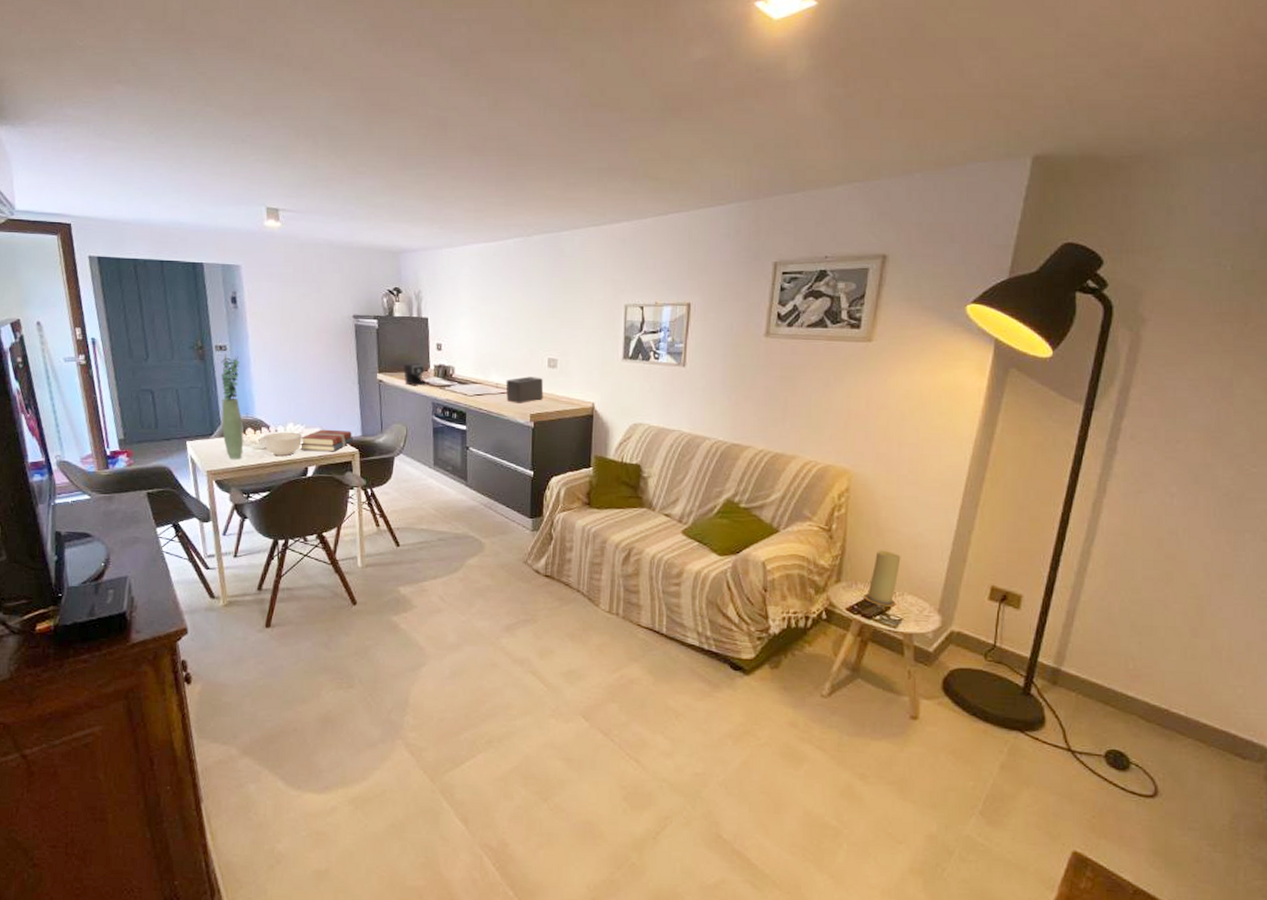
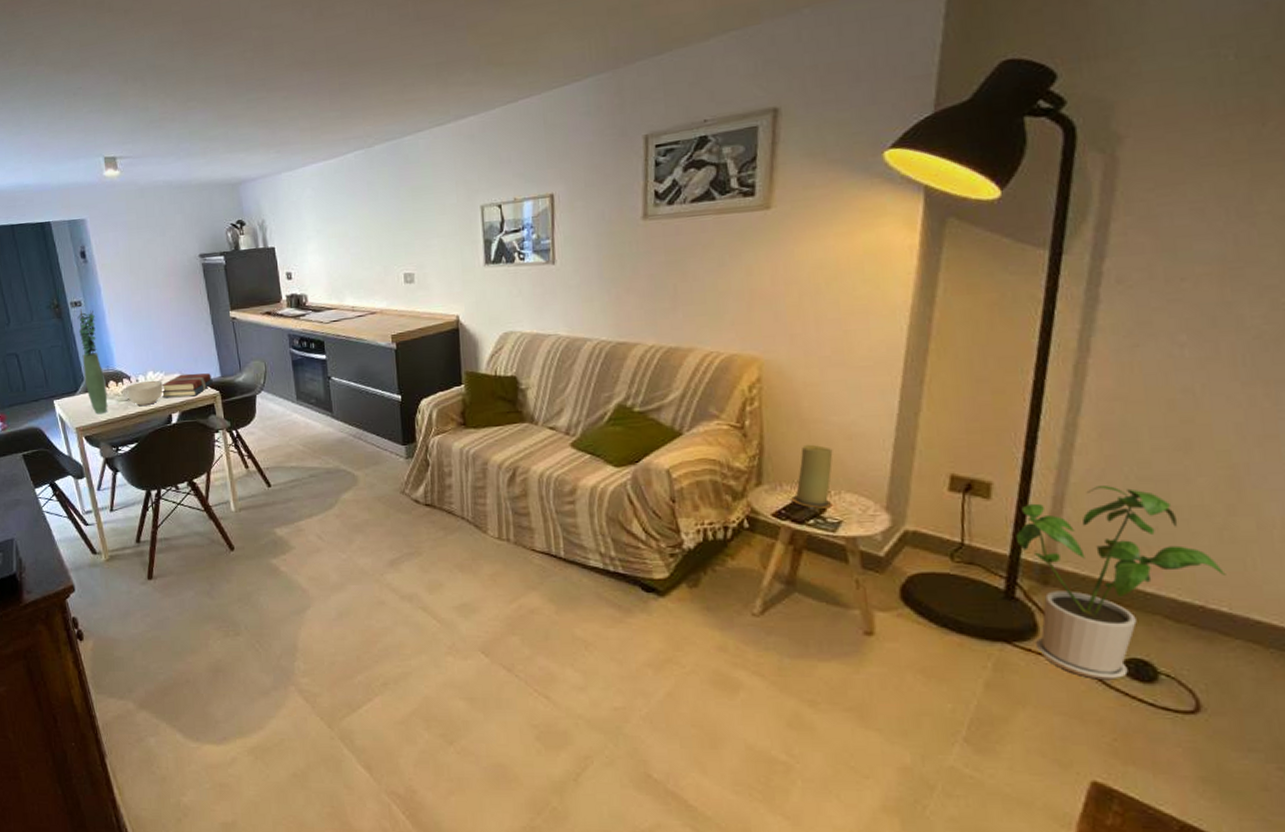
coffee maker: present [403,363,435,386] -> none [255,295,288,320]
toaster: present [505,376,544,403] -> none [362,294,404,325]
house plant: none [1036,605,1186,767] -> present [1016,486,1226,680]

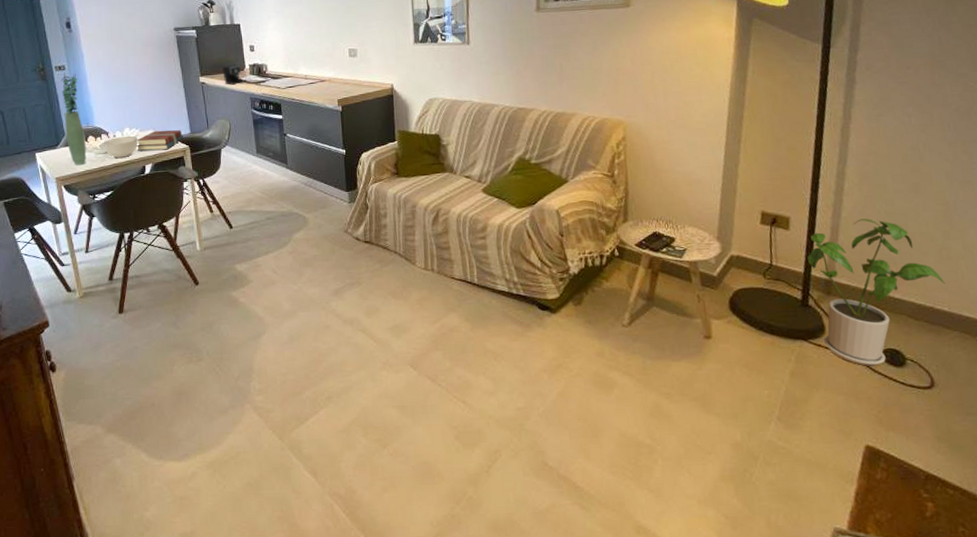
coffee maker: none [255,295,288,320] -> present [222,64,251,85]
candle: present [791,444,833,509] -> none [649,189,679,239]

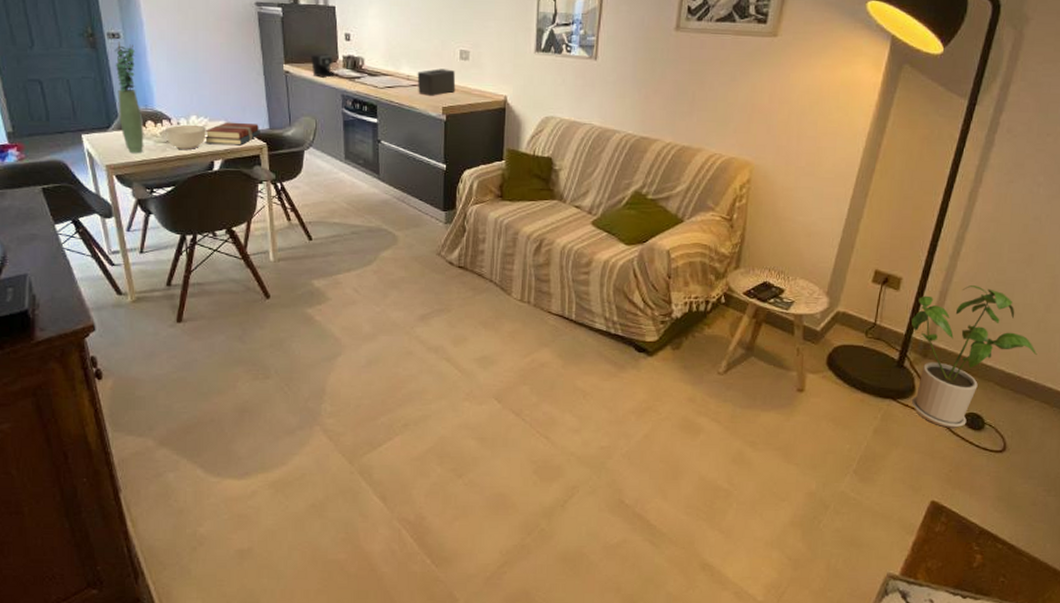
toaster: none [313,66,348,91] -> present [417,69,456,96]

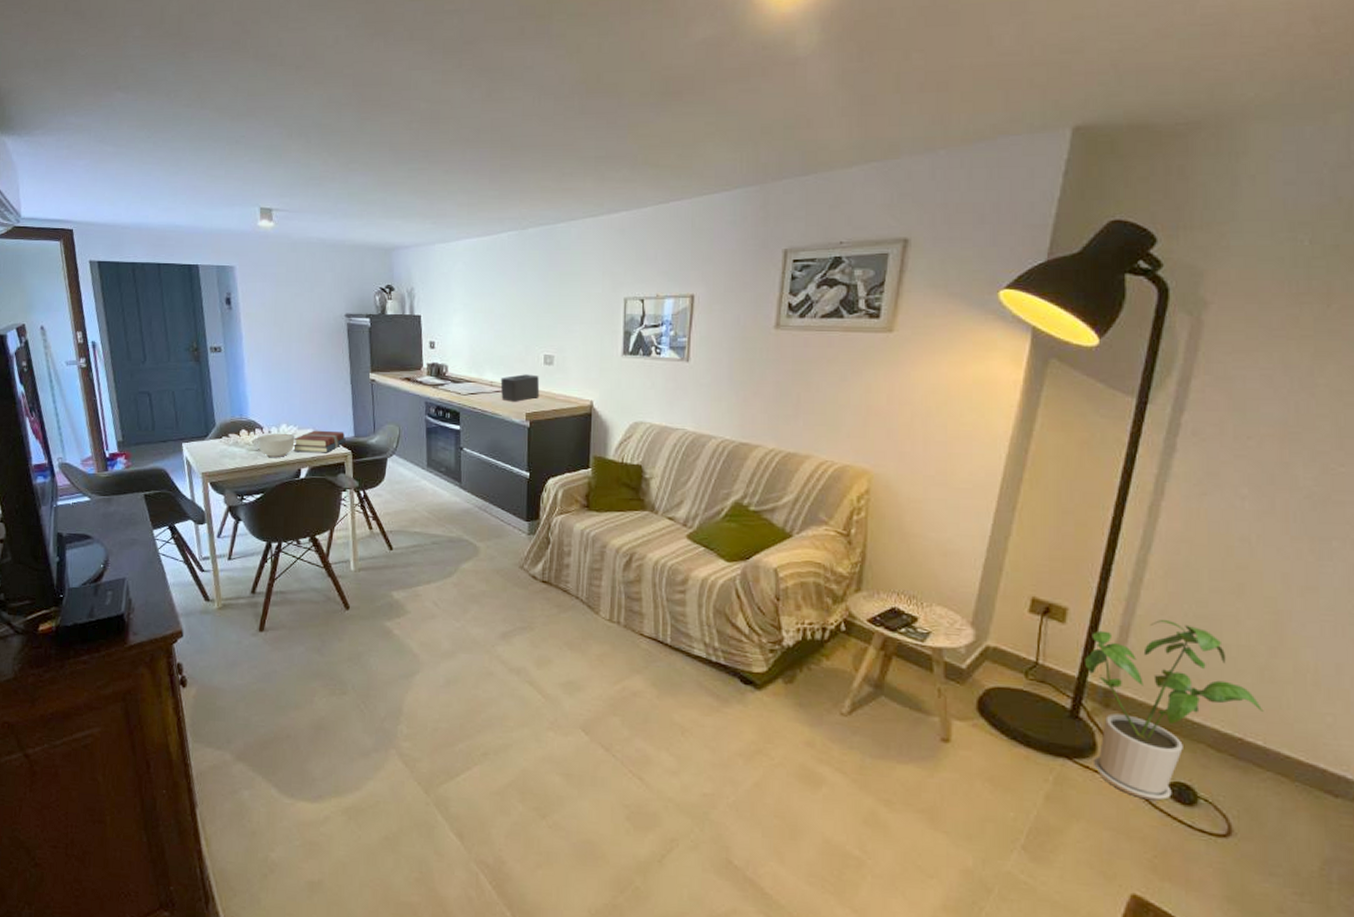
vase: present [115,41,144,154] -> none [215,355,238,462]
coffee maker: present [311,54,344,78] -> none [396,362,428,385]

